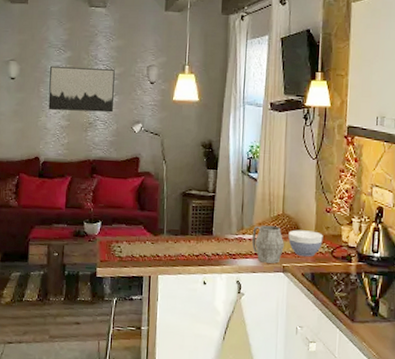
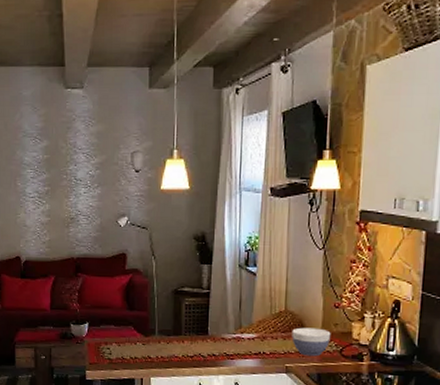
wall art: present [48,65,115,113] -> none [27,157,97,206]
mug: present [252,225,284,264] -> none [251,323,287,364]

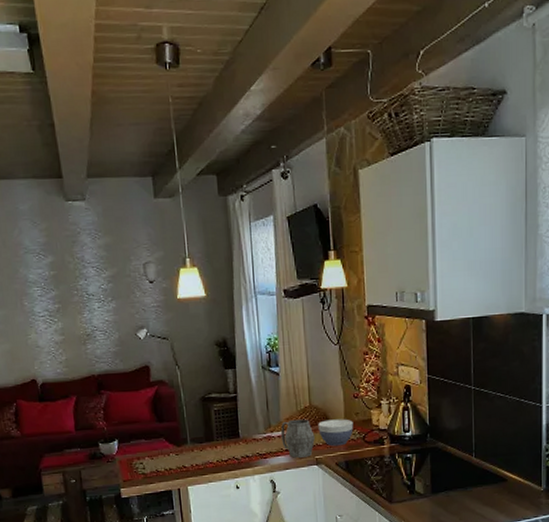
mug: none [251,323,287,364] -> present [281,419,315,458]

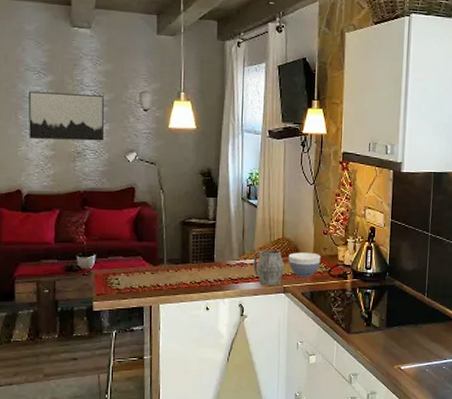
wall art: none [31,270,113,326] -> present [29,90,105,141]

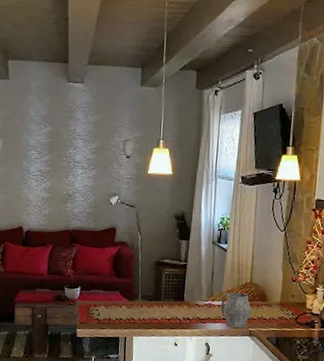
wall art: present [29,90,105,141] -> none [30,140,93,185]
bowl: present [288,252,321,277] -> none [255,297,288,323]

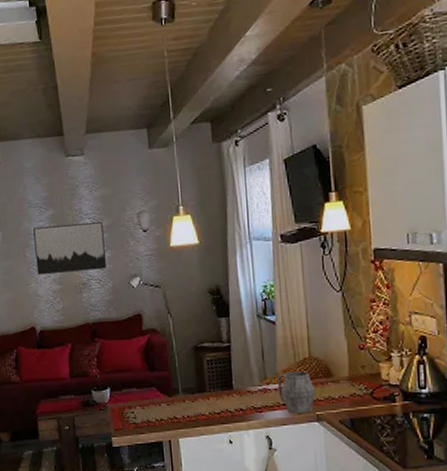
wall art: none [30,140,93,185] -> present [33,221,107,276]

